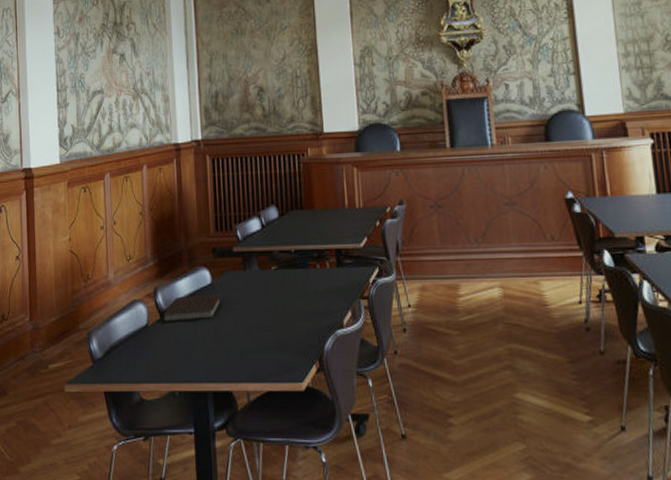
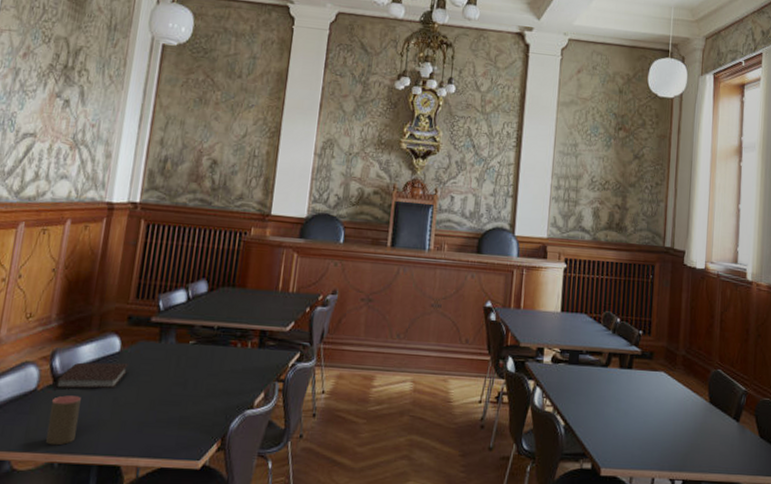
cup: none [162,328,188,376] -> present [45,395,81,446]

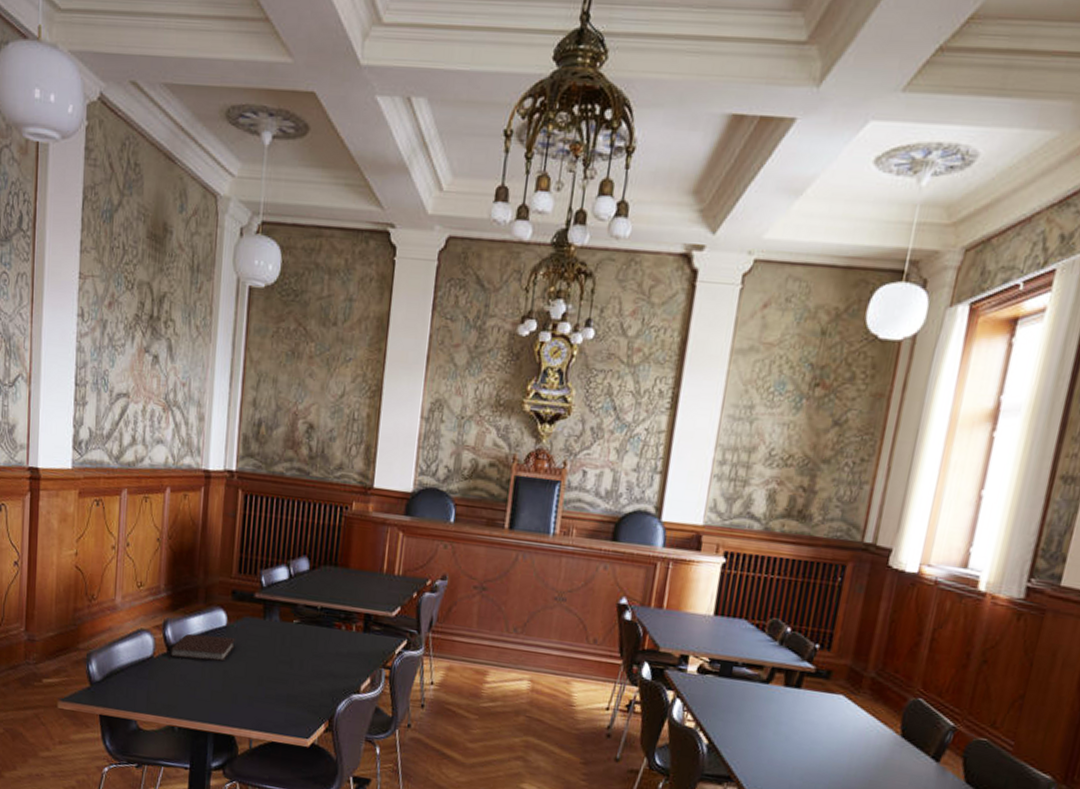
cup: present [45,395,81,446] -> none [165,664,194,711]

